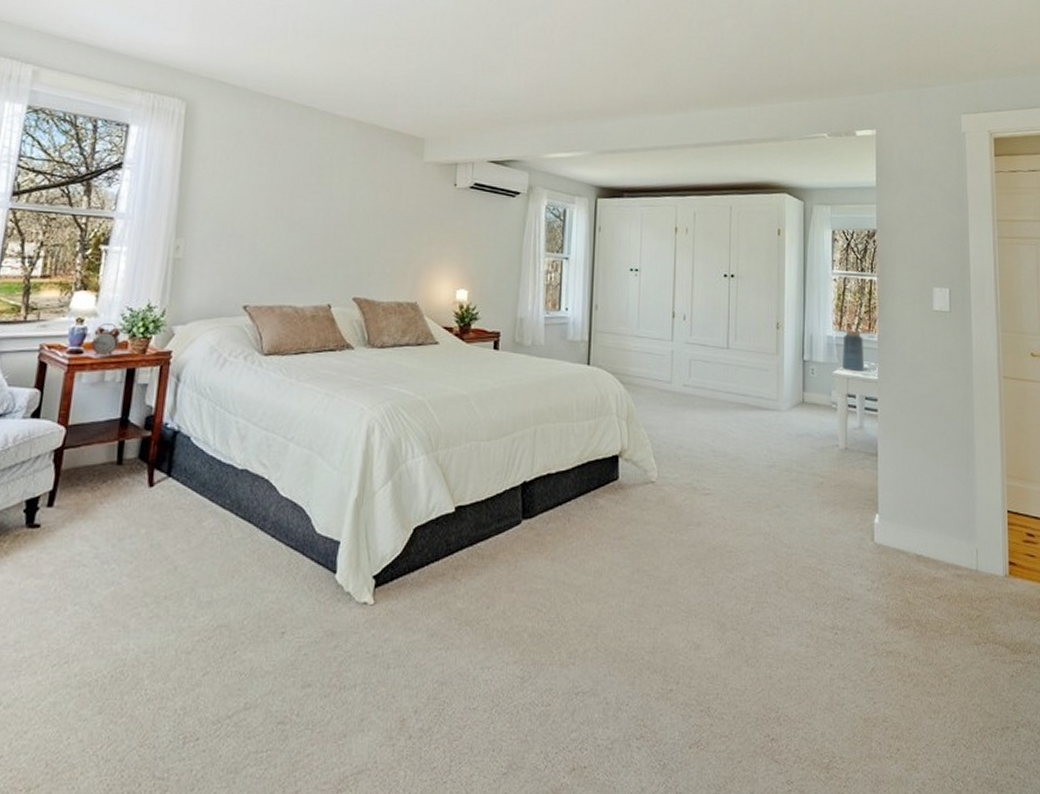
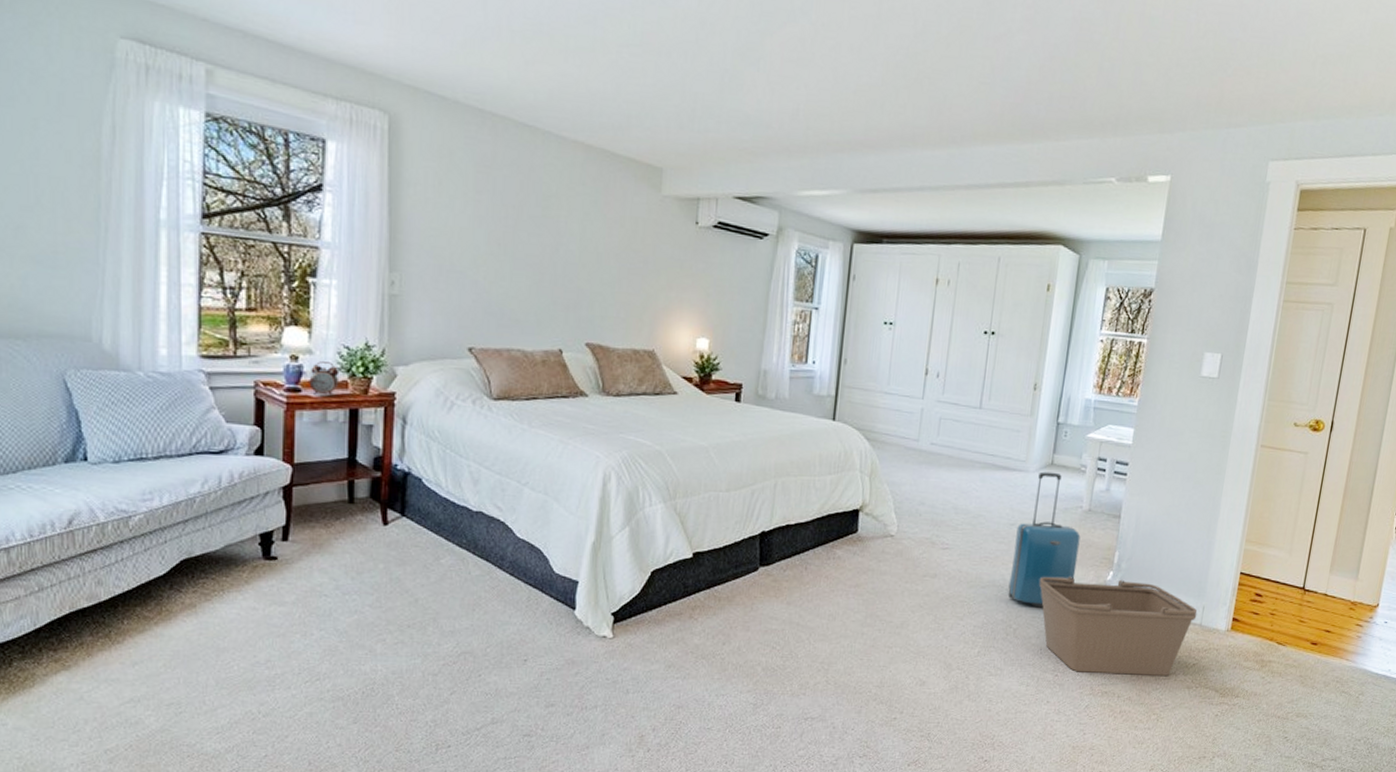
suitcase: none [775,410,841,557] -> present [1008,471,1081,608]
bicycle basket: none [806,520,972,632] -> present [1039,576,1198,677]
vase: present [841,330,865,372] -> none [1096,394,1123,437]

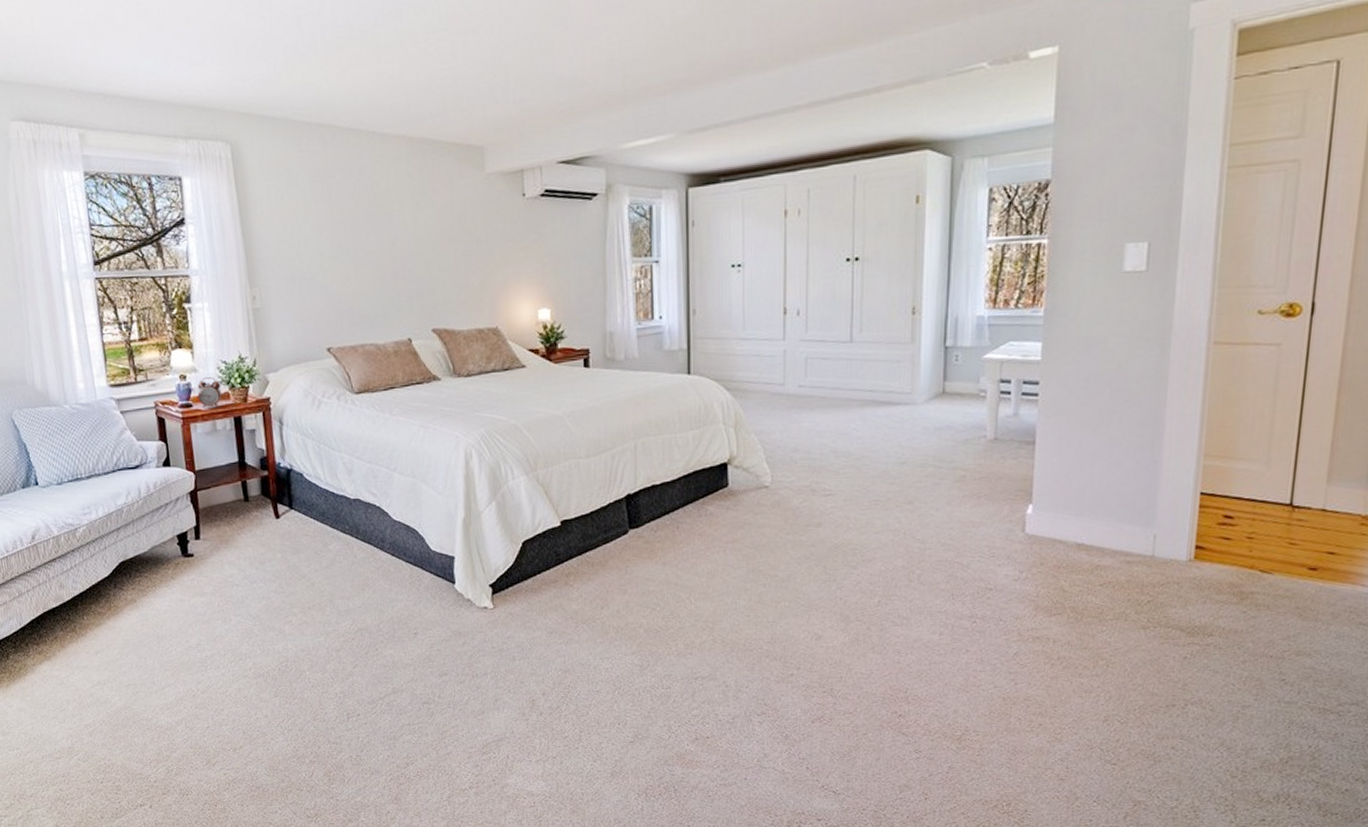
suitcase: present [1008,471,1081,608] -> none [906,401,987,551]
bicycle basket: present [1039,576,1198,677] -> none [943,512,1147,618]

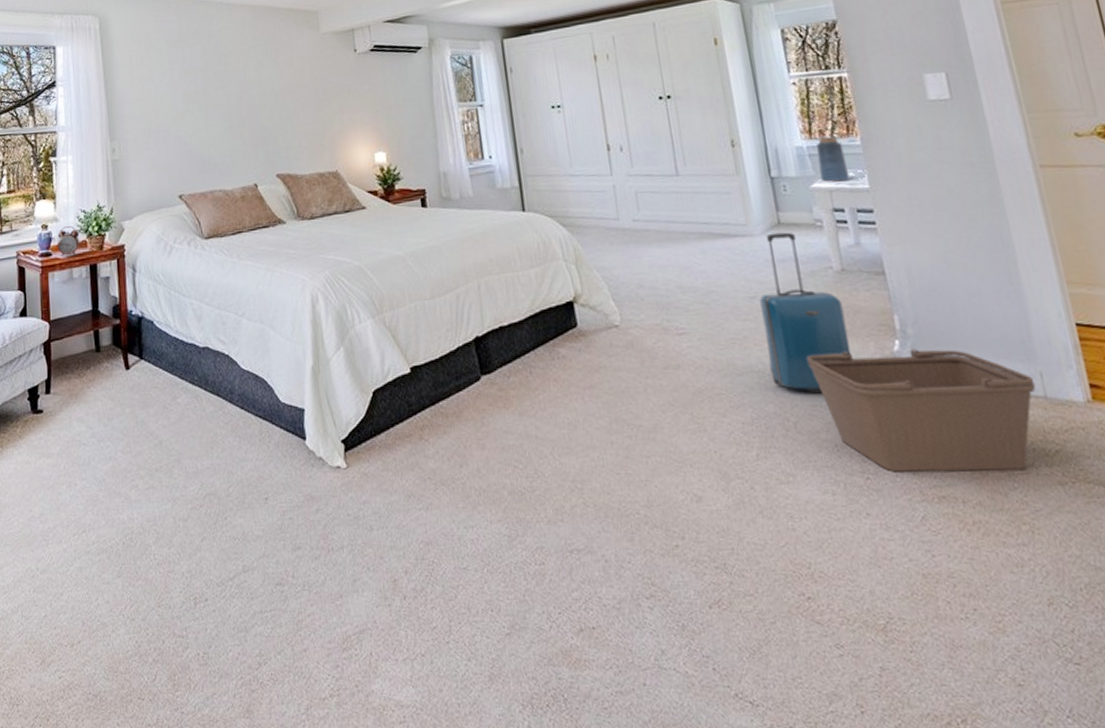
suitcase: none [906,401,987,551] -> present [759,232,851,394]
bicycle basket: none [943,512,1147,618] -> present [807,348,1036,472]
vase: none [994,306,1025,354] -> present [815,136,851,183]

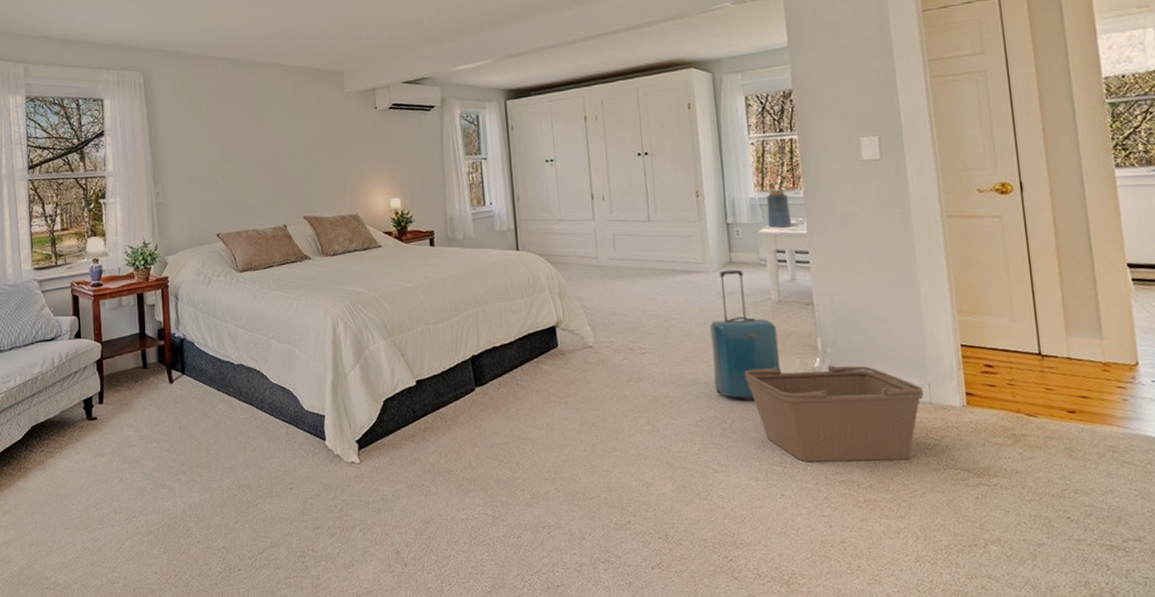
alarm clock: present [57,226,80,256] -> none [107,260,128,286]

